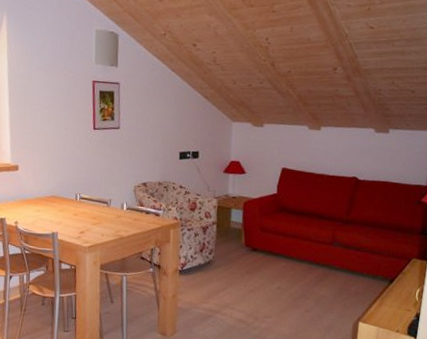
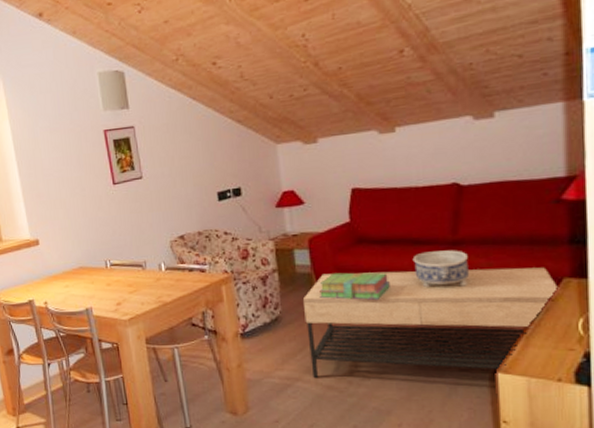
coffee table: none [229,231,409,320] -> present [303,267,560,379]
stack of books: none [245,232,297,257] -> present [319,272,390,300]
decorative bowl: none [316,225,354,255] -> present [412,250,470,288]

